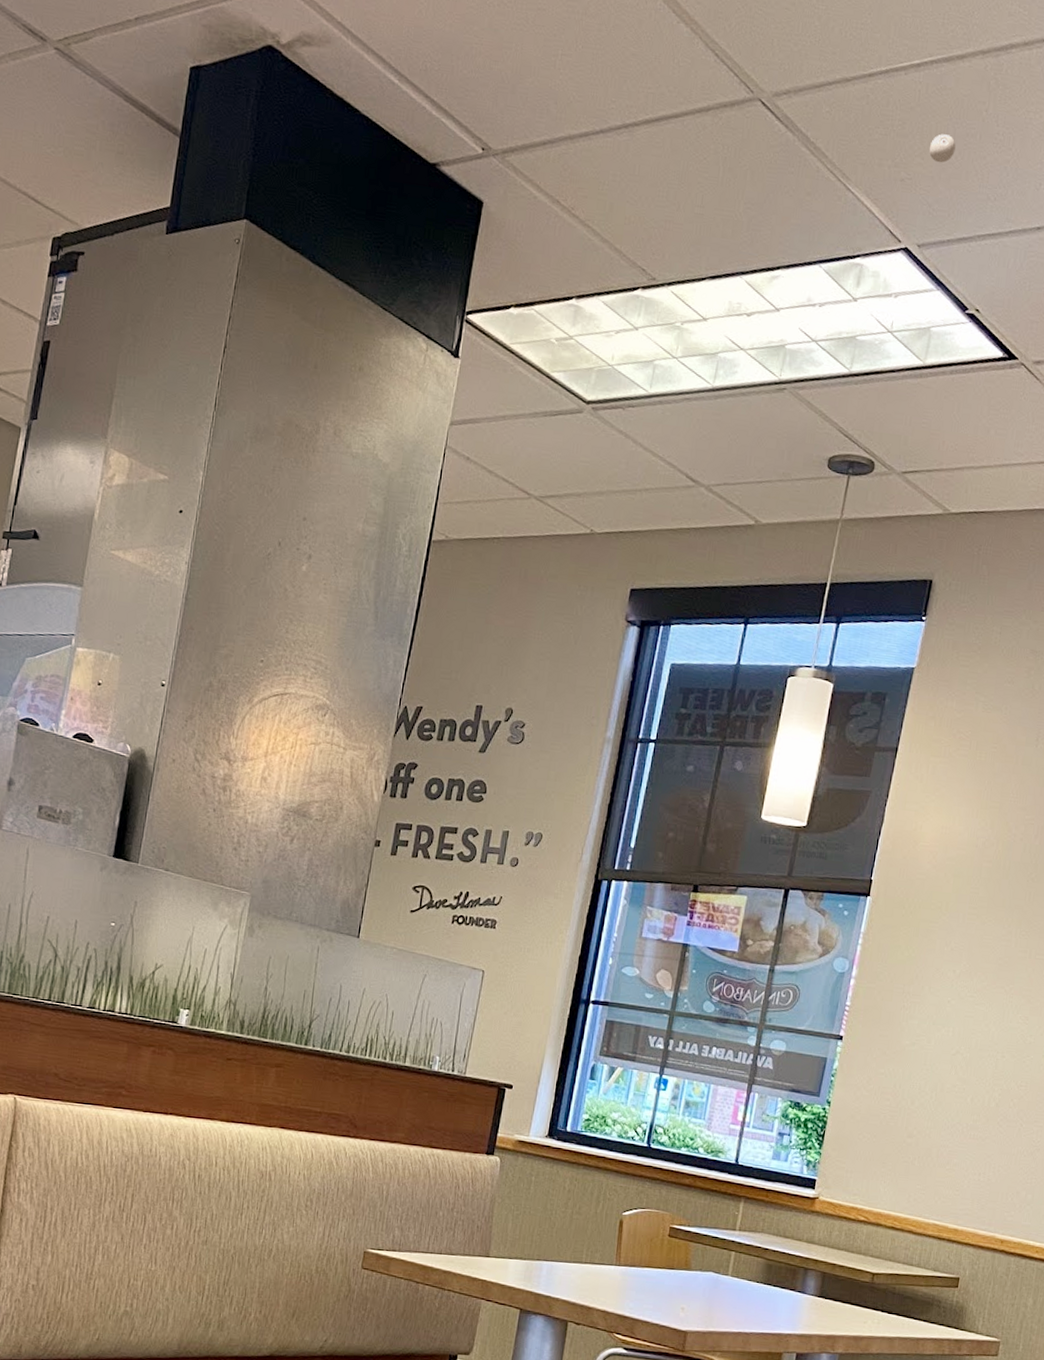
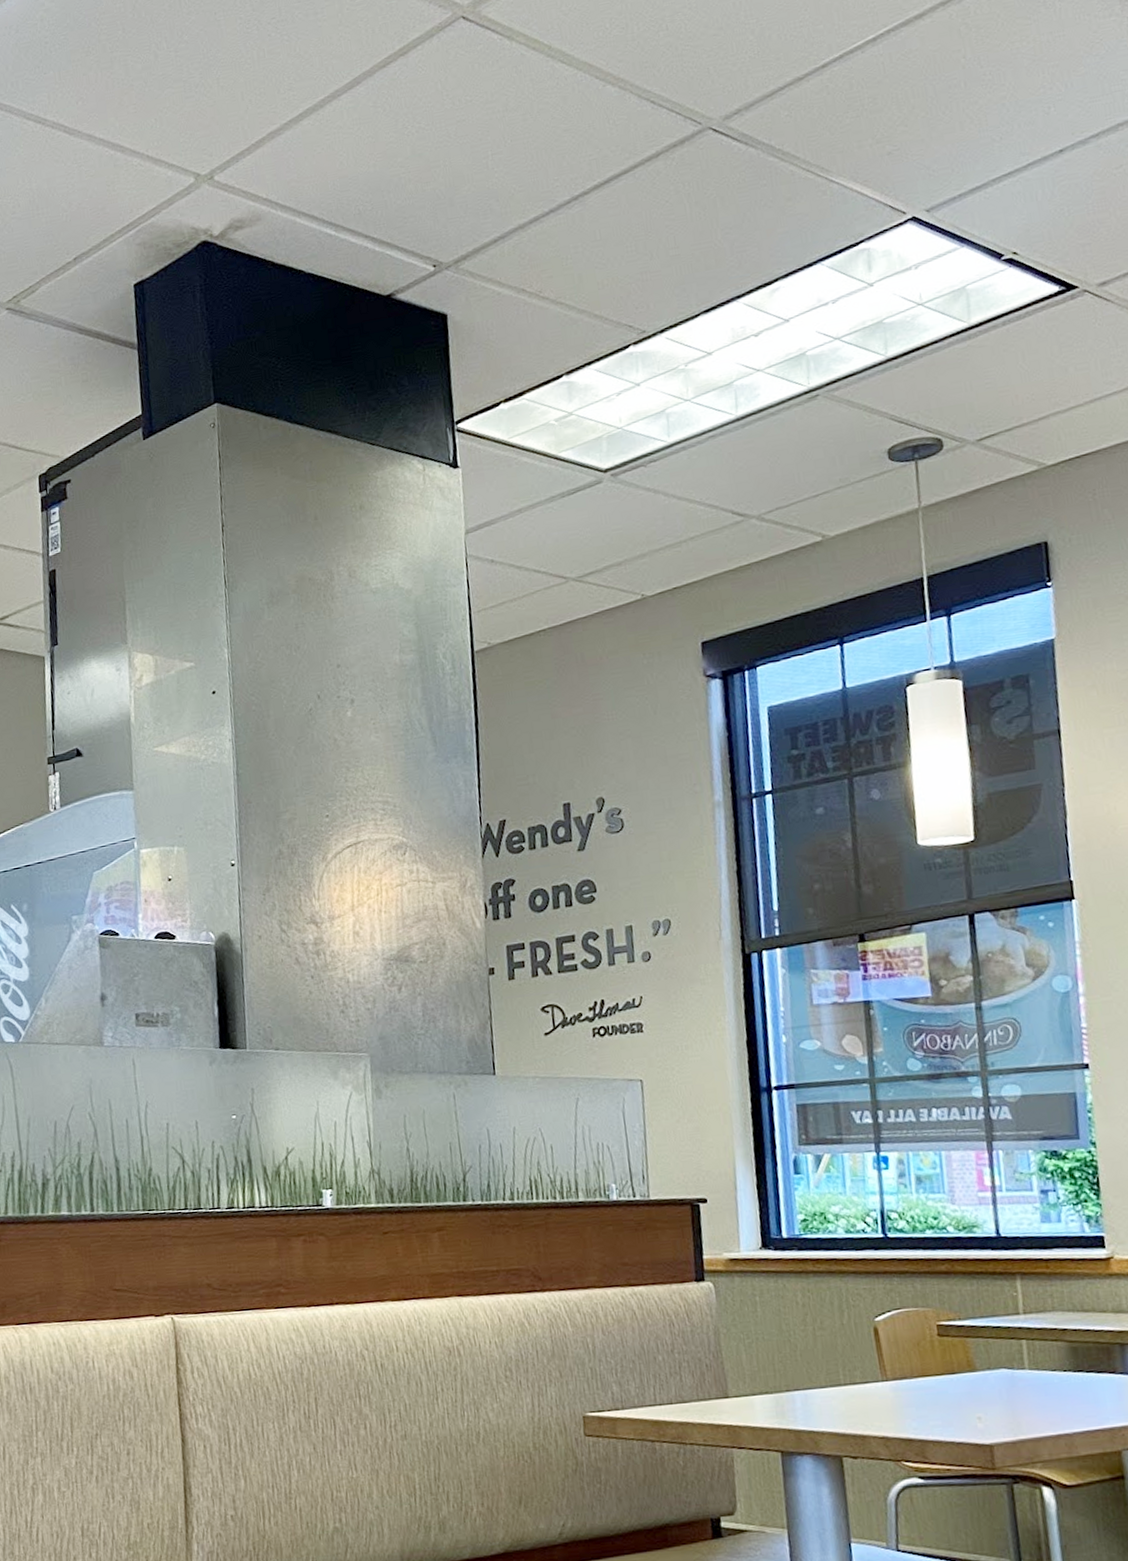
eyeball: present [929,134,956,163] -> none [910,93,941,124]

